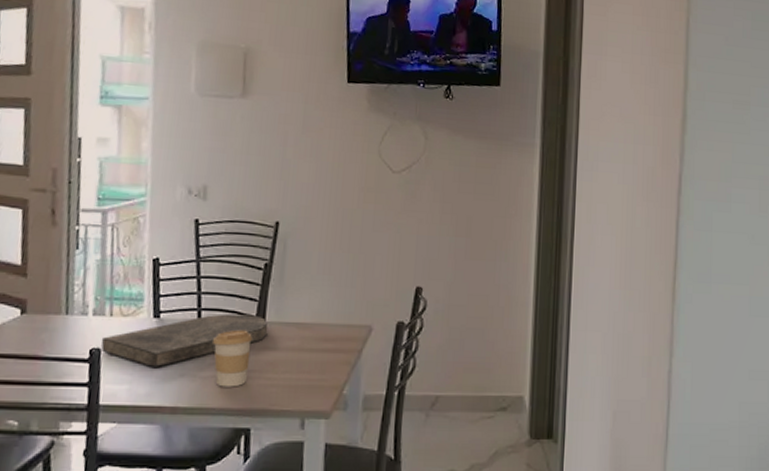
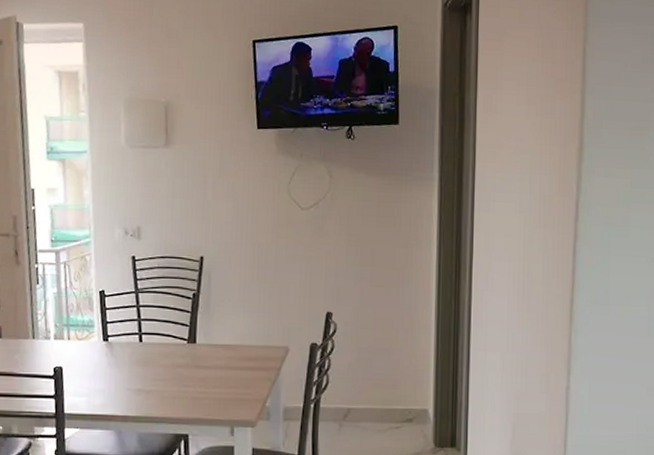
cutting board: present [101,314,268,367] -> none [62,337,199,382]
coffee cup: present [213,329,252,387] -> none [153,351,186,400]

